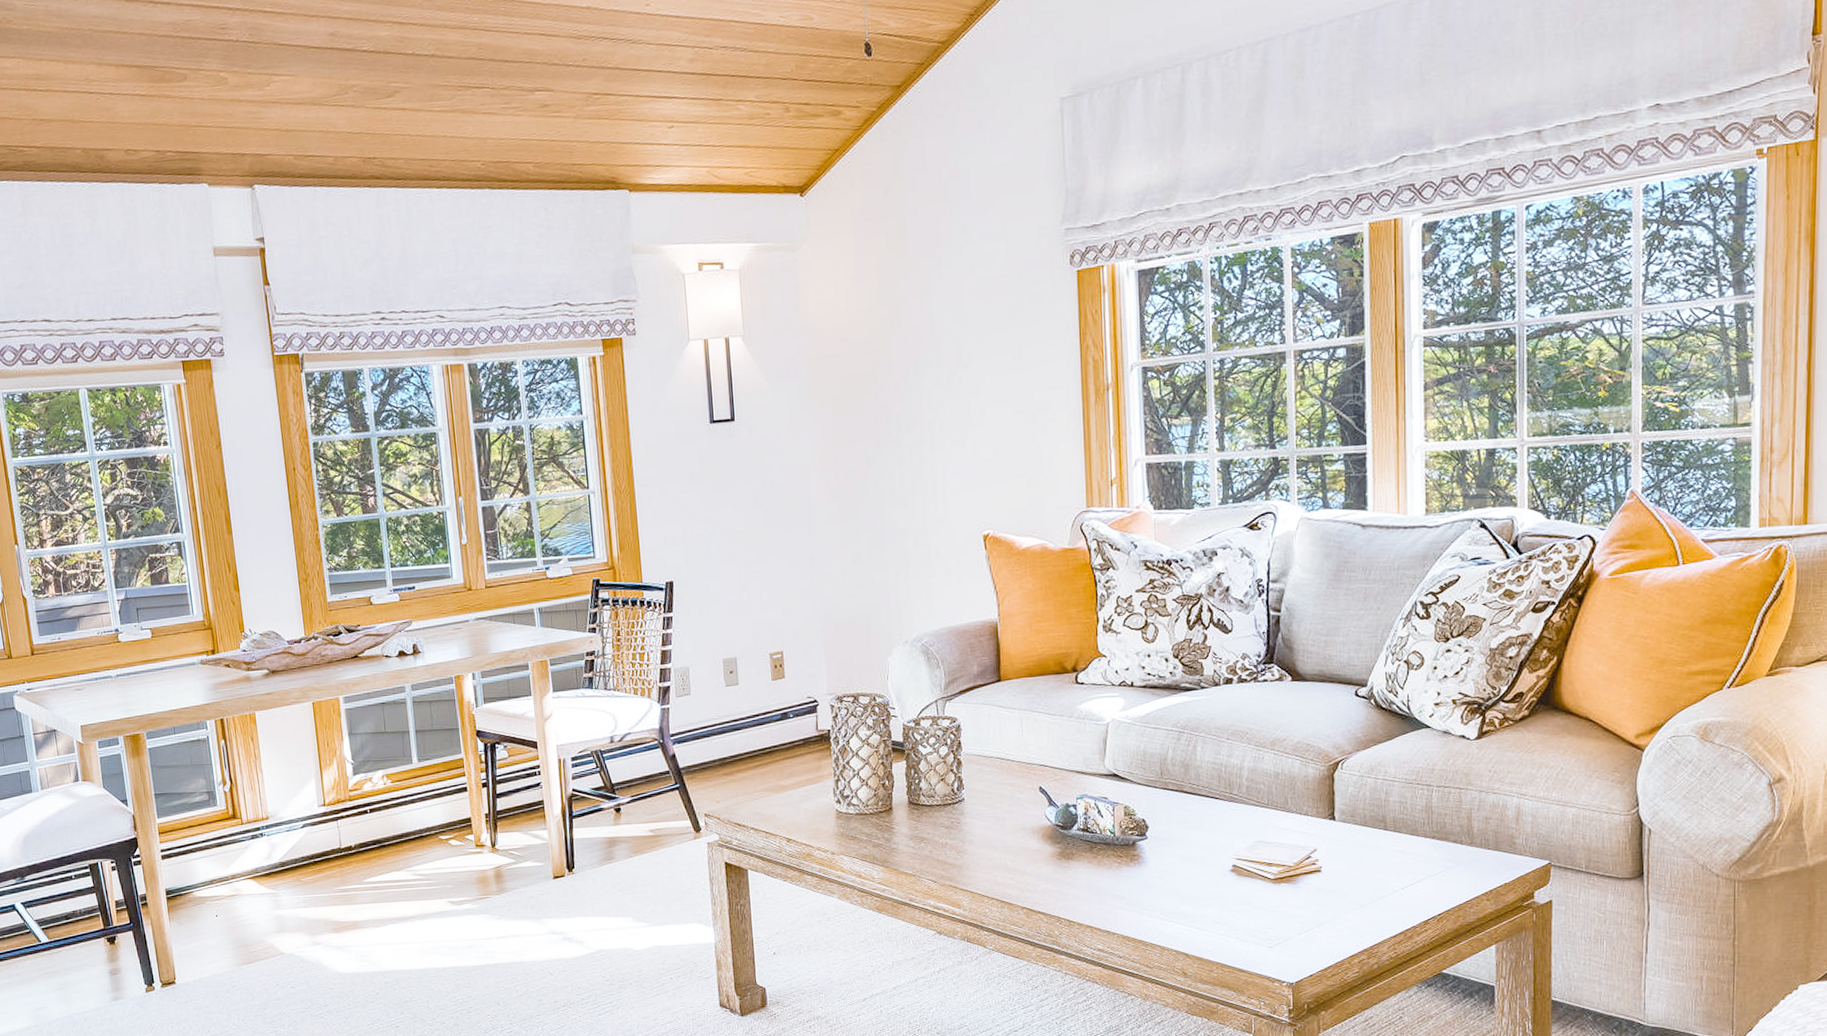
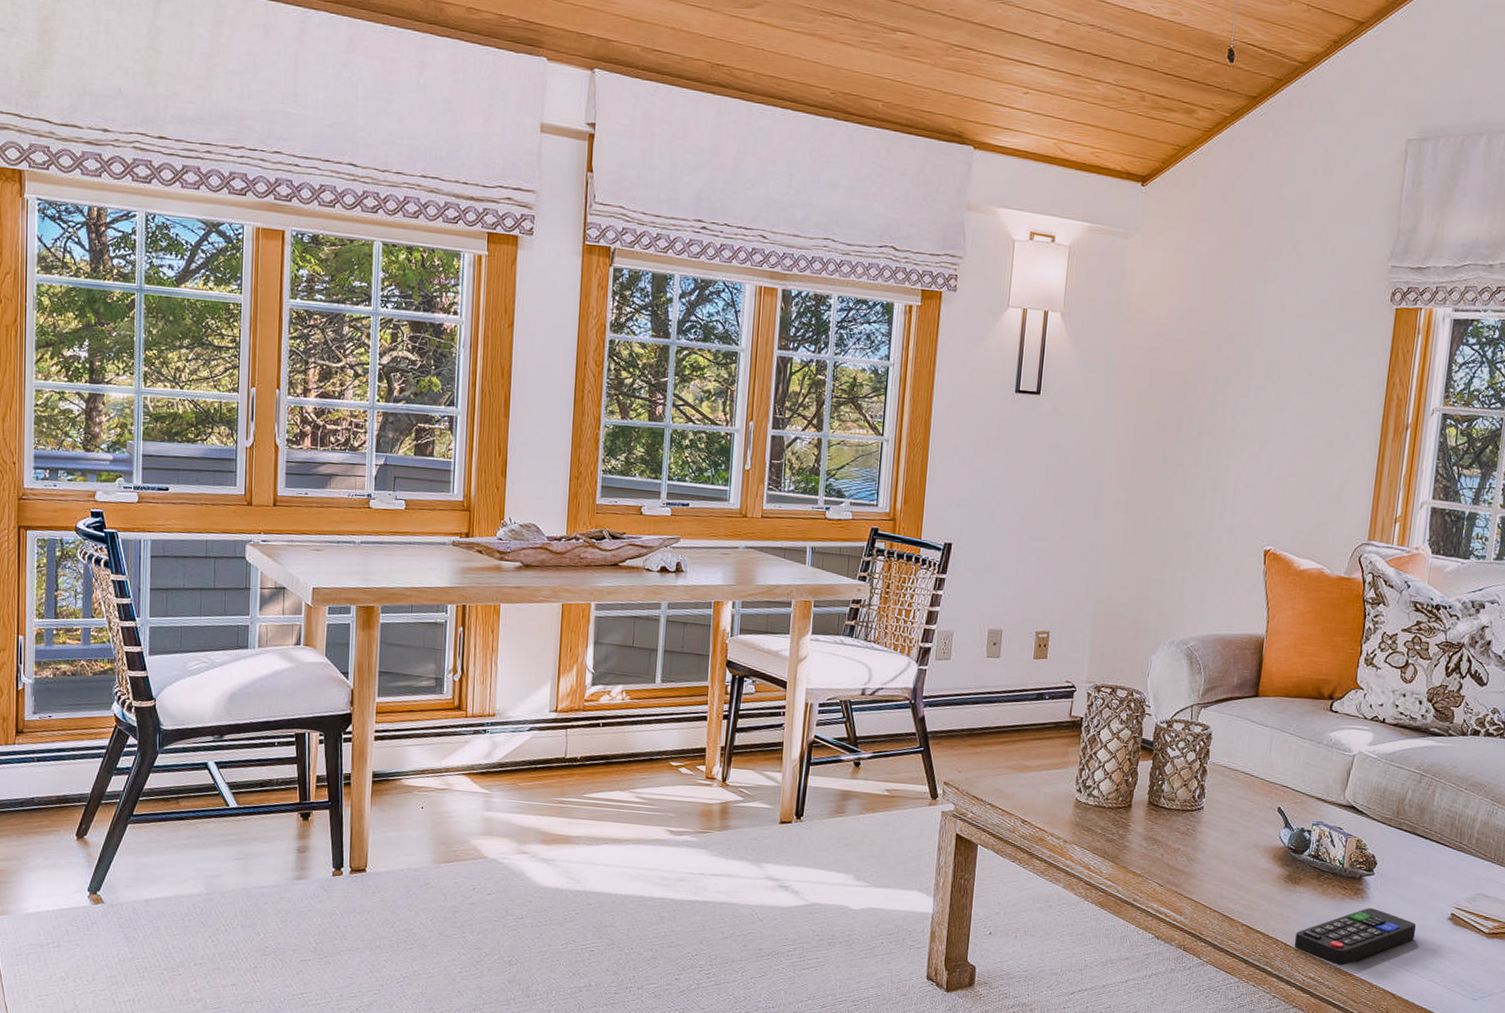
remote control: none [1078,872,1200,933] -> present [1295,908,1417,966]

